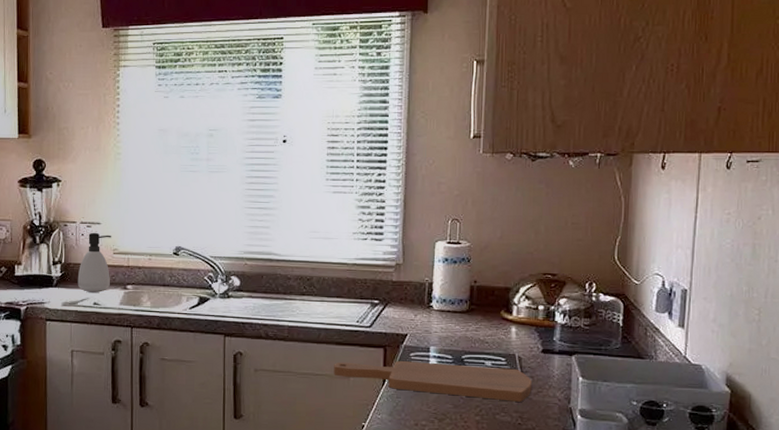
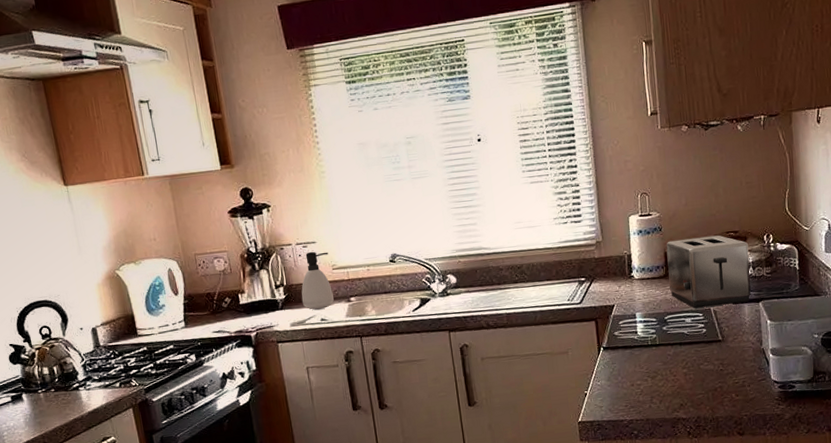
cutting board: present [334,361,532,402] -> none [552,321,728,357]
toaster: none [471,274,566,353] -> present [666,235,751,308]

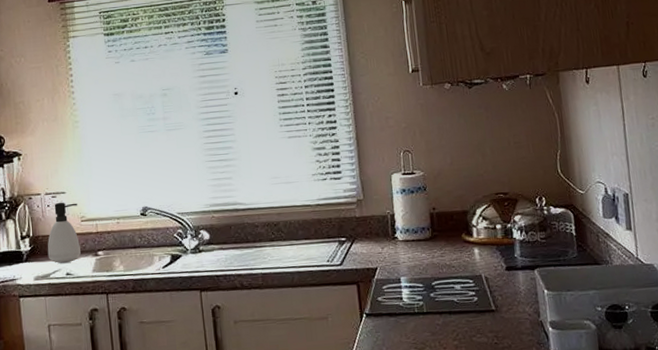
toaster: present [666,235,751,308] -> none [431,196,525,274]

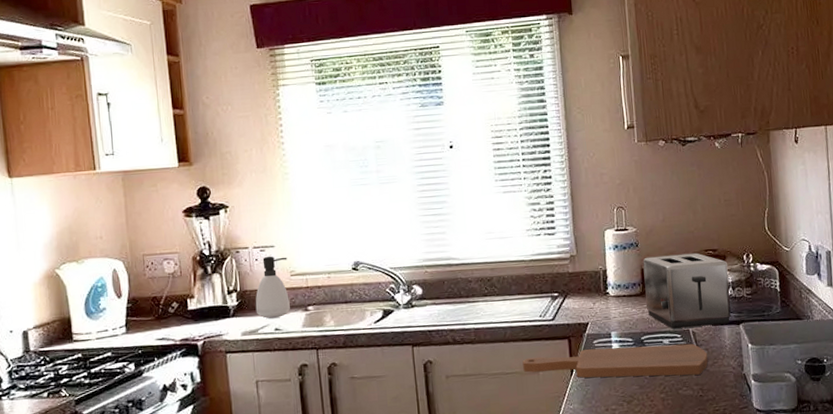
cutting board: none [311,289,502,324] -> present [522,343,708,378]
toaster: none [431,196,525,274] -> present [643,253,731,329]

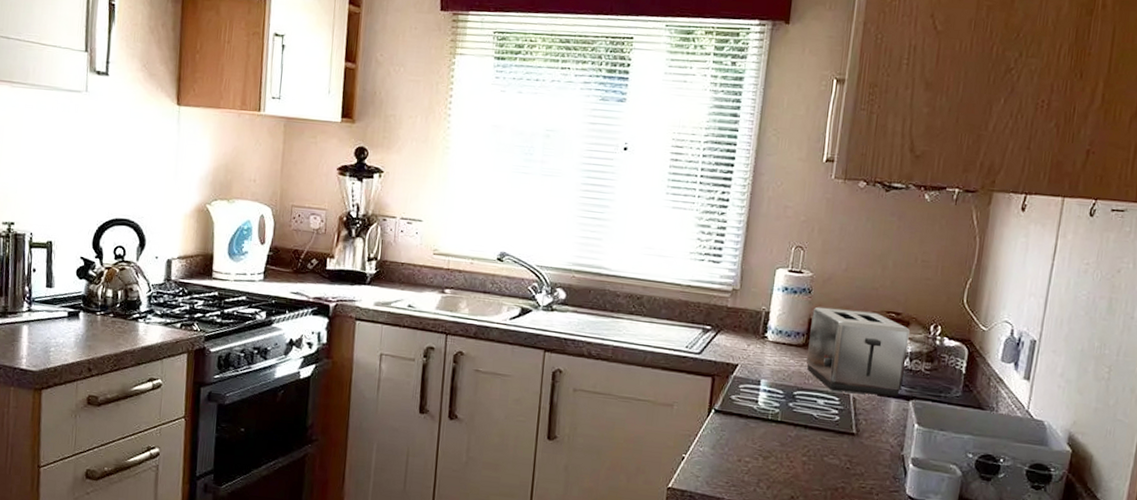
soap dispenser: present [255,256,290,319] -> none [392,229,433,295]
cutting board: present [522,343,708,378] -> none [657,388,865,445]

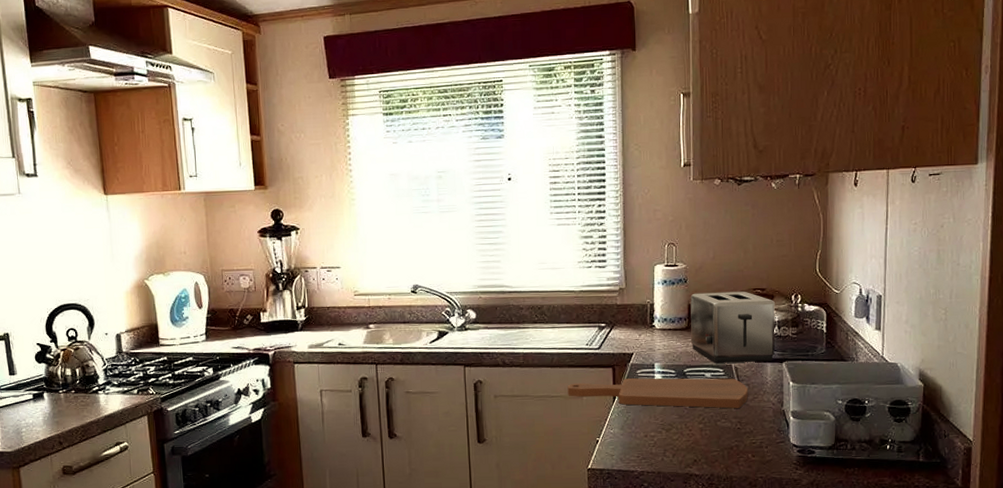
cutting board: none [657,388,865,445] -> present [567,378,748,409]

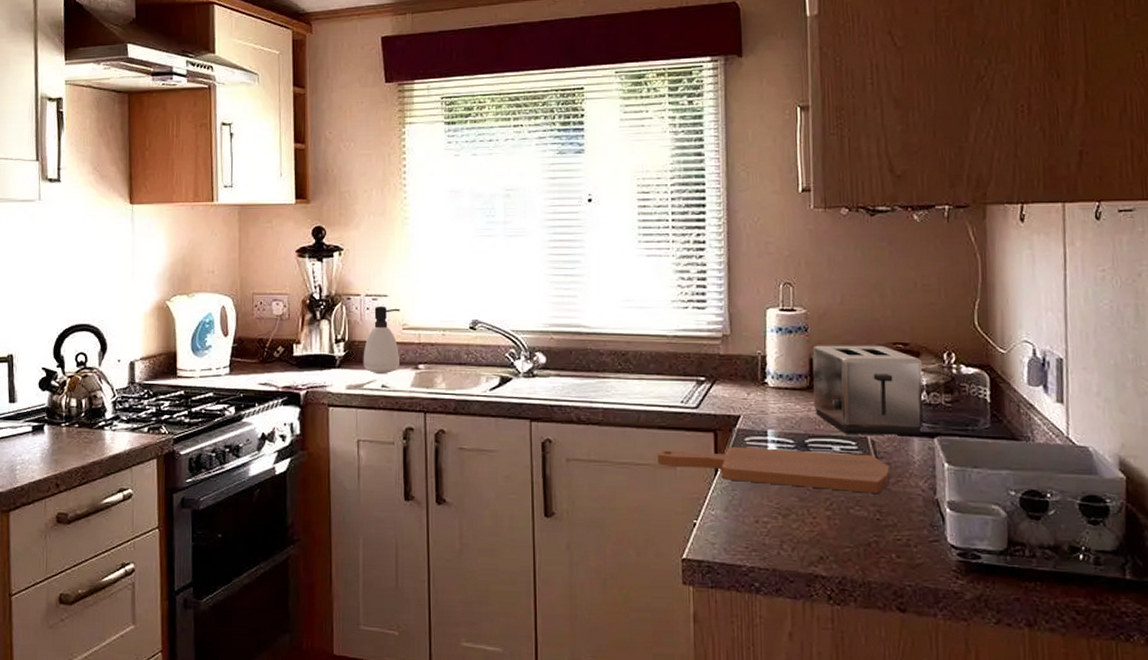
soap dispenser: none [321,276,353,335] -> present [363,306,401,375]

